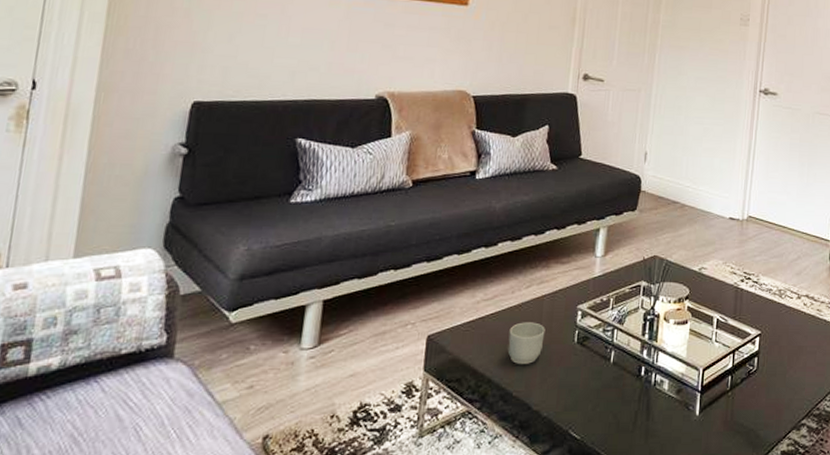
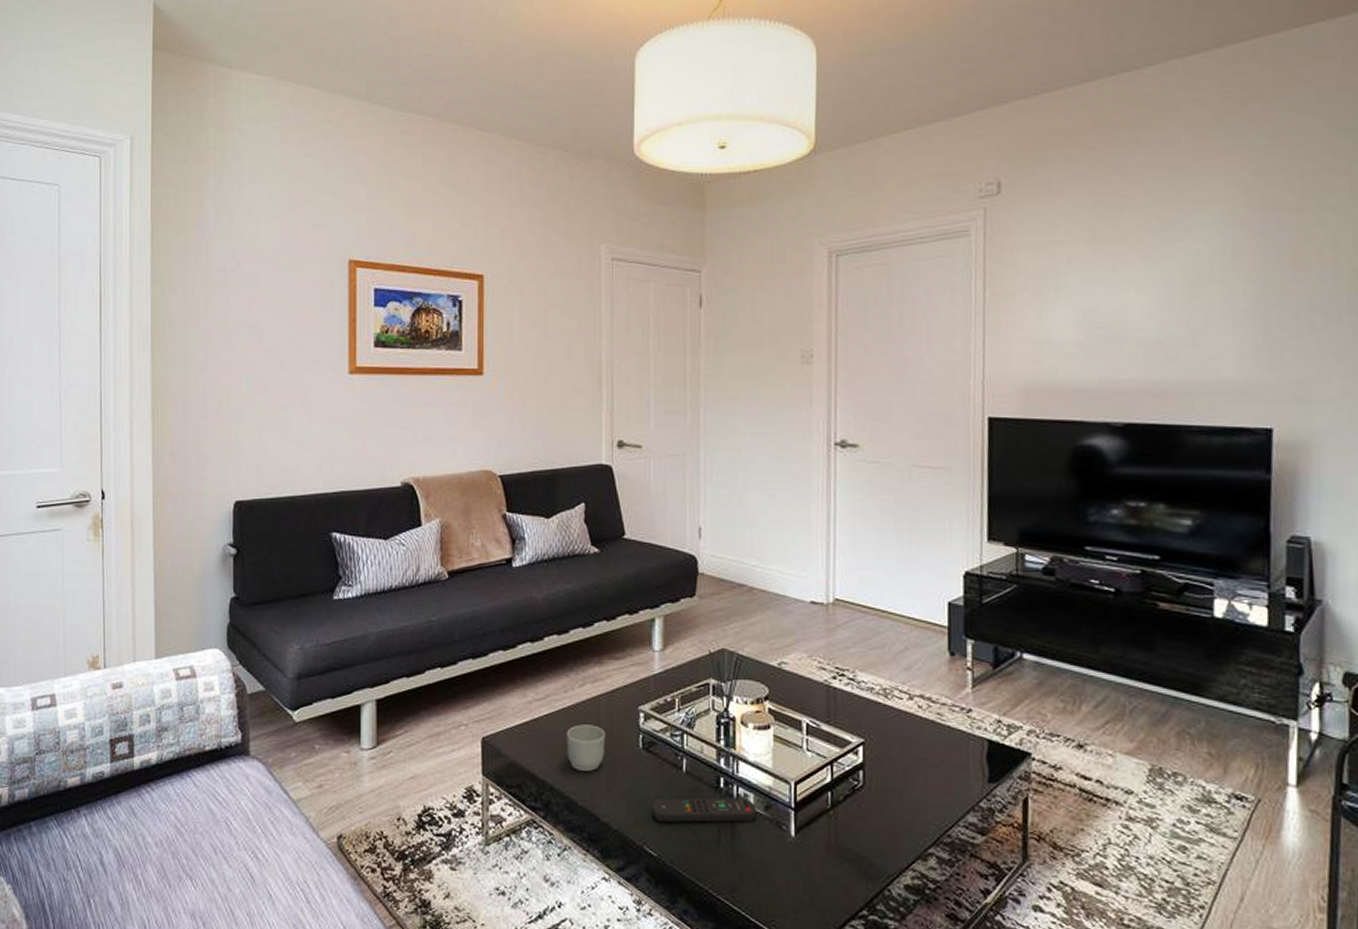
remote control: none [580,384,669,408] -> present [652,797,756,823]

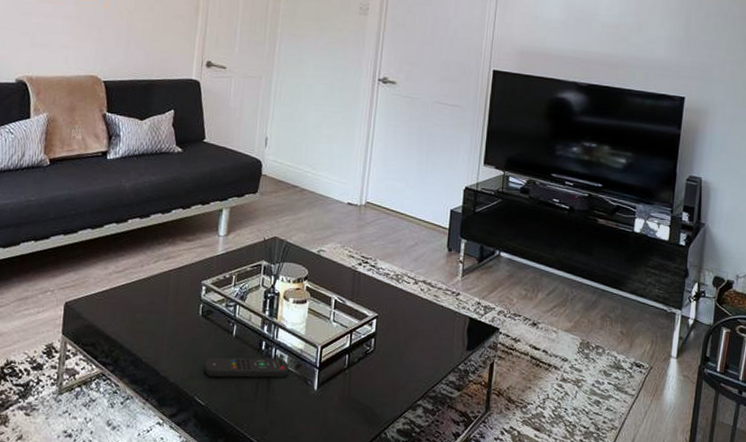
mug: present [566,724,606,771] -> none [137,294,172,333]

